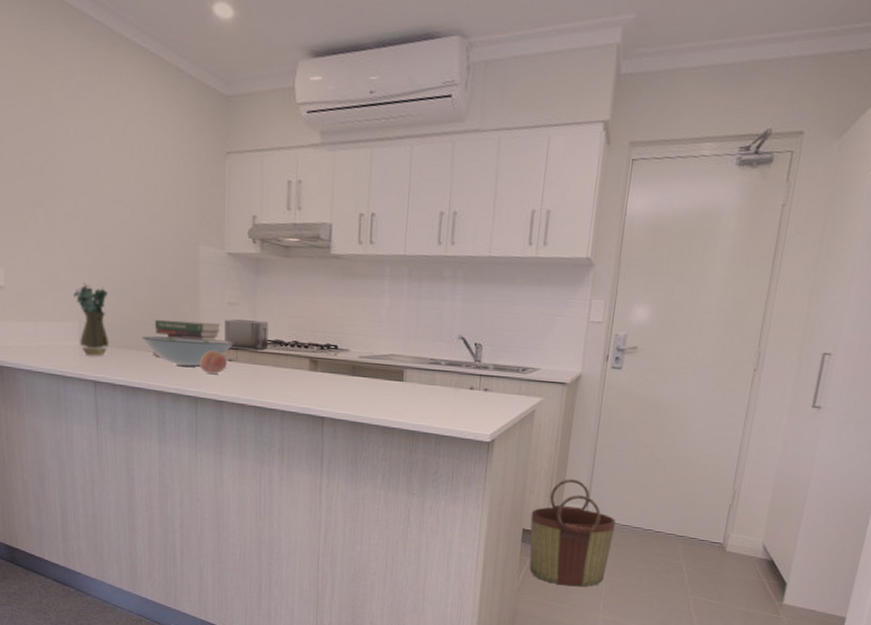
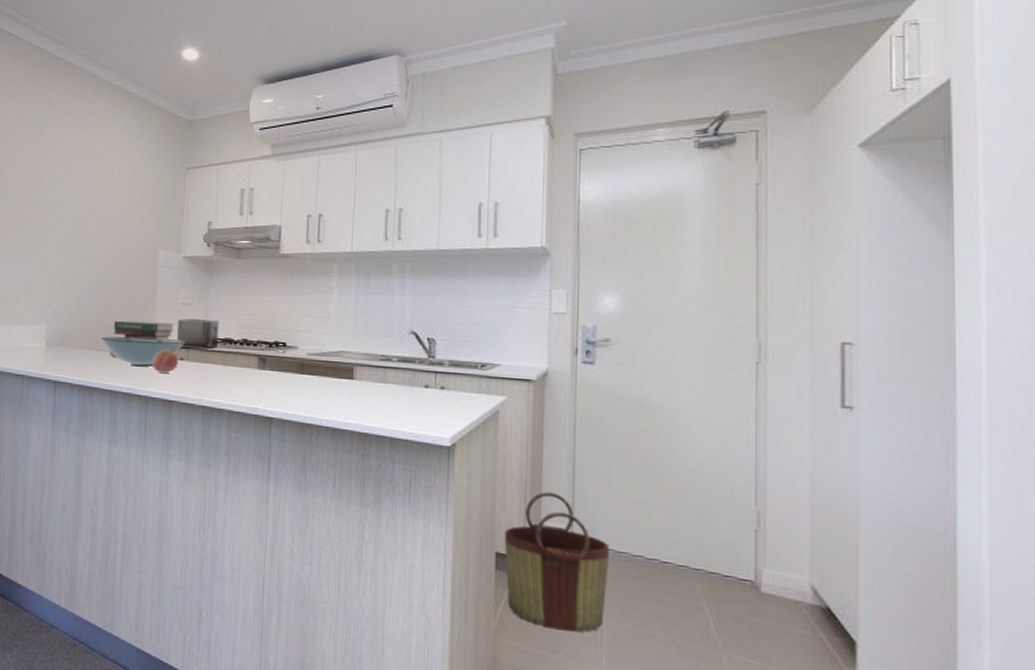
vase: present [73,282,110,357] -> none [45,288,76,357]

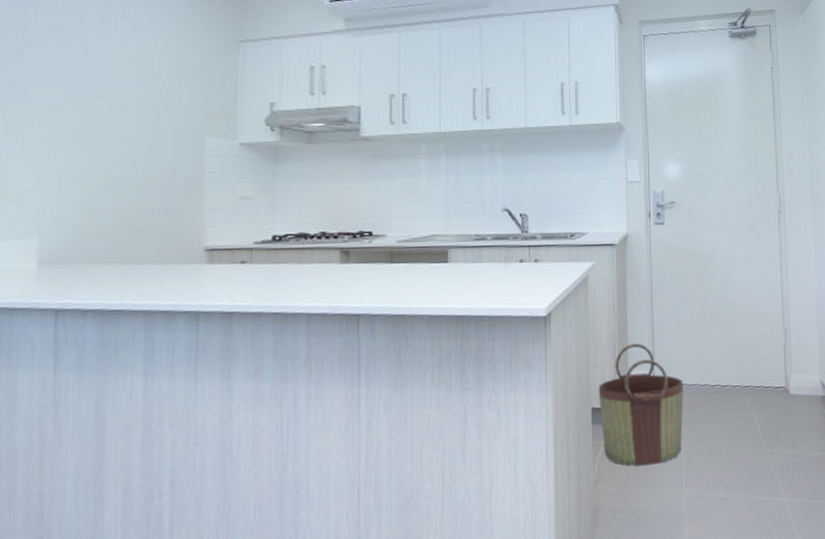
decorative bowl: present [101,336,186,367] -> none [127,240,248,277]
books: present [110,320,174,357] -> none [141,222,231,269]
fruit: present [152,350,178,374] -> none [203,253,239,282]
toaster: present [177,318,219,349] -> none [234,213,290,248]

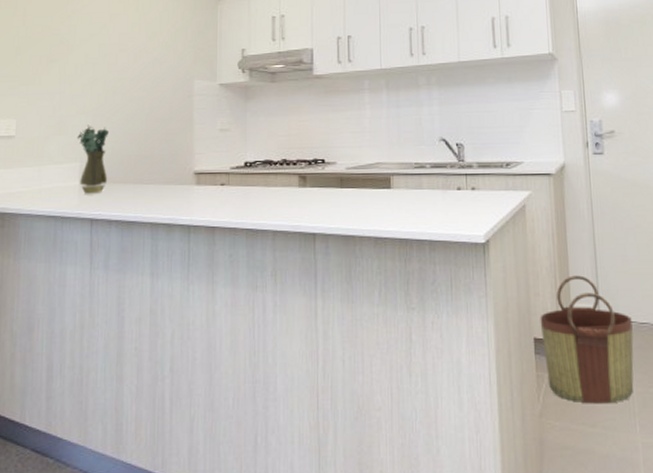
vase: none [33,190,84,278] -> present [77,124,110,194]

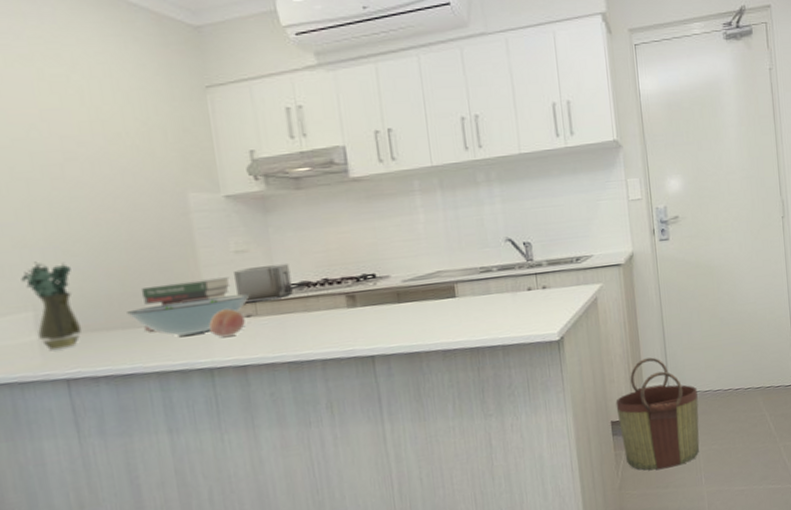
decorative bowl: none [139,166,226,196] -> present [127,294,250,336]
books: none [148,150,213,189] -> present [140,277,231,332]
fruit: none [193,177,219,201] -> present [209,309,245,338]
toaster: none [216,142,258,172] -> present [232,262,293,302]

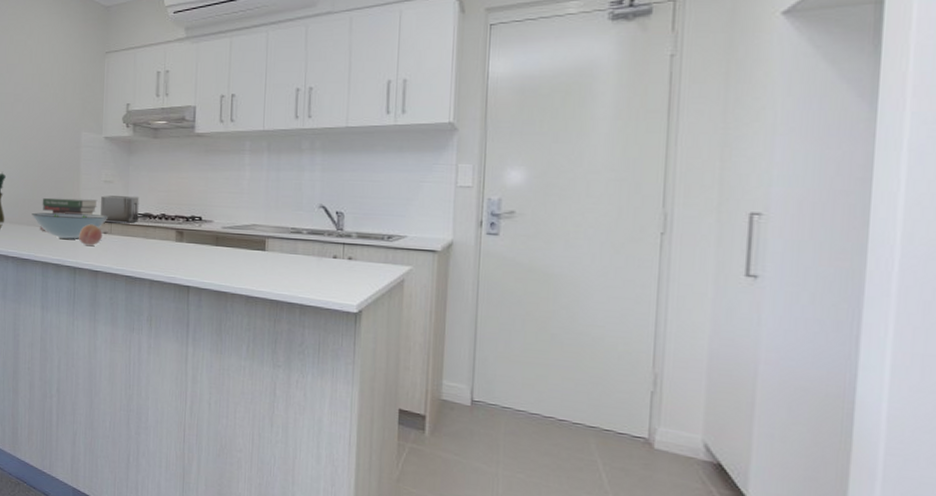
shopping bag: present [615,357,700,470] -> none [407,354,508,482]

